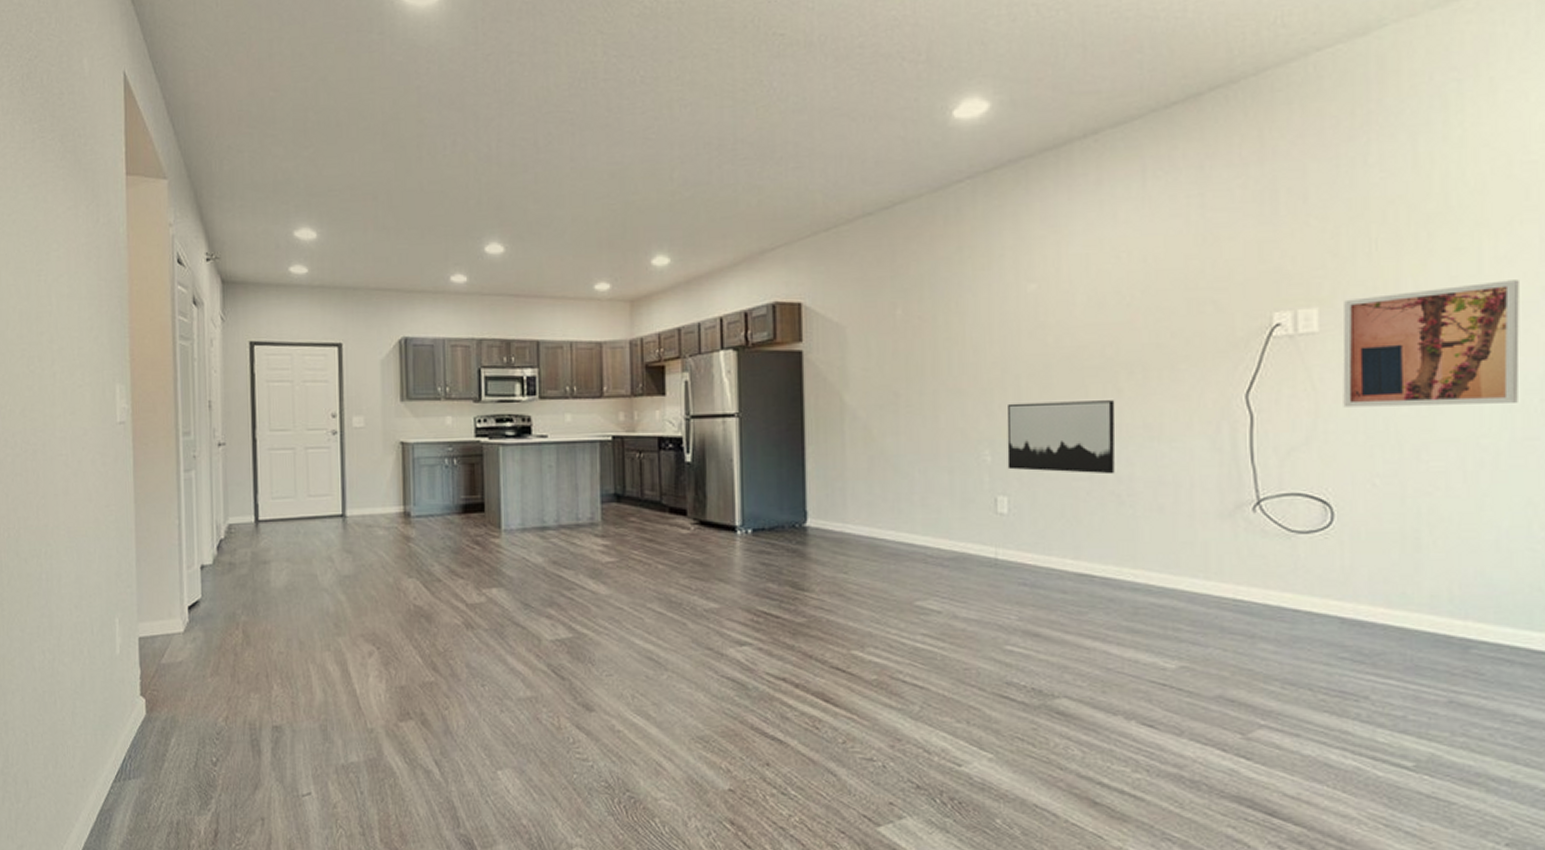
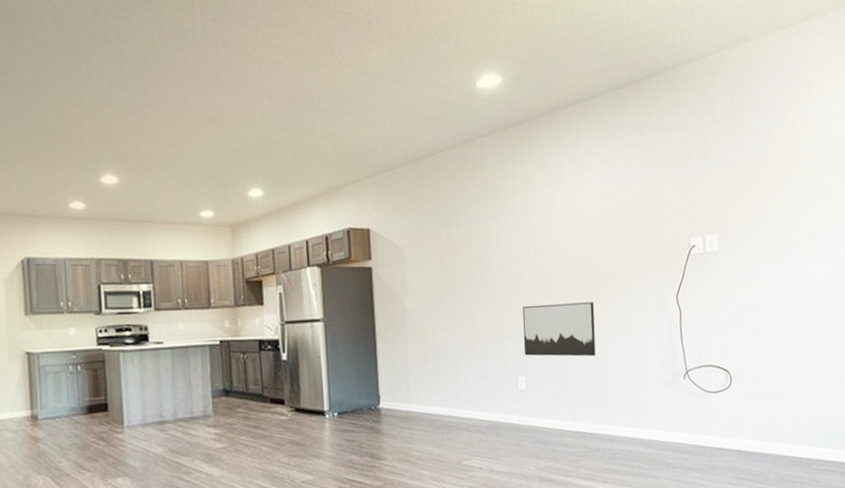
wall art: present [1342,280,1520,407] -> none [732,216,831,304]

